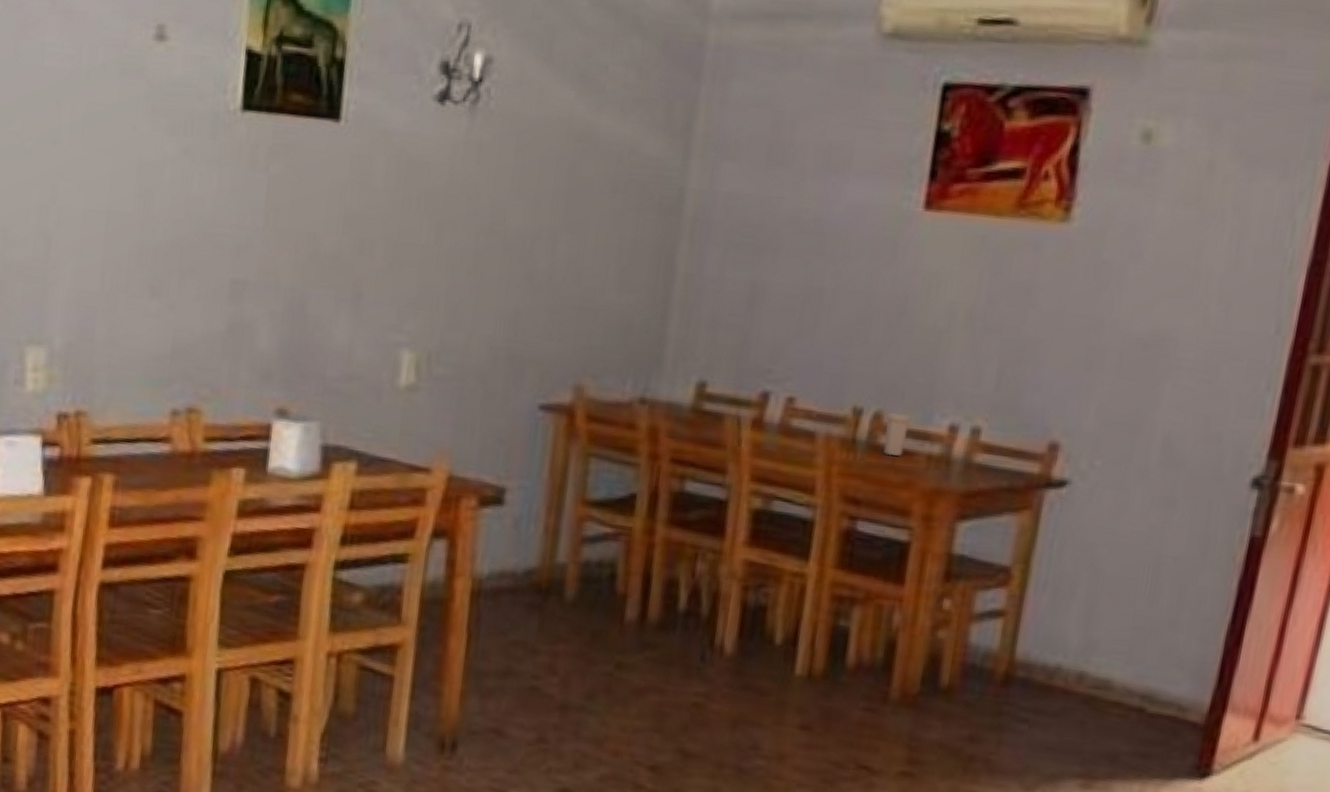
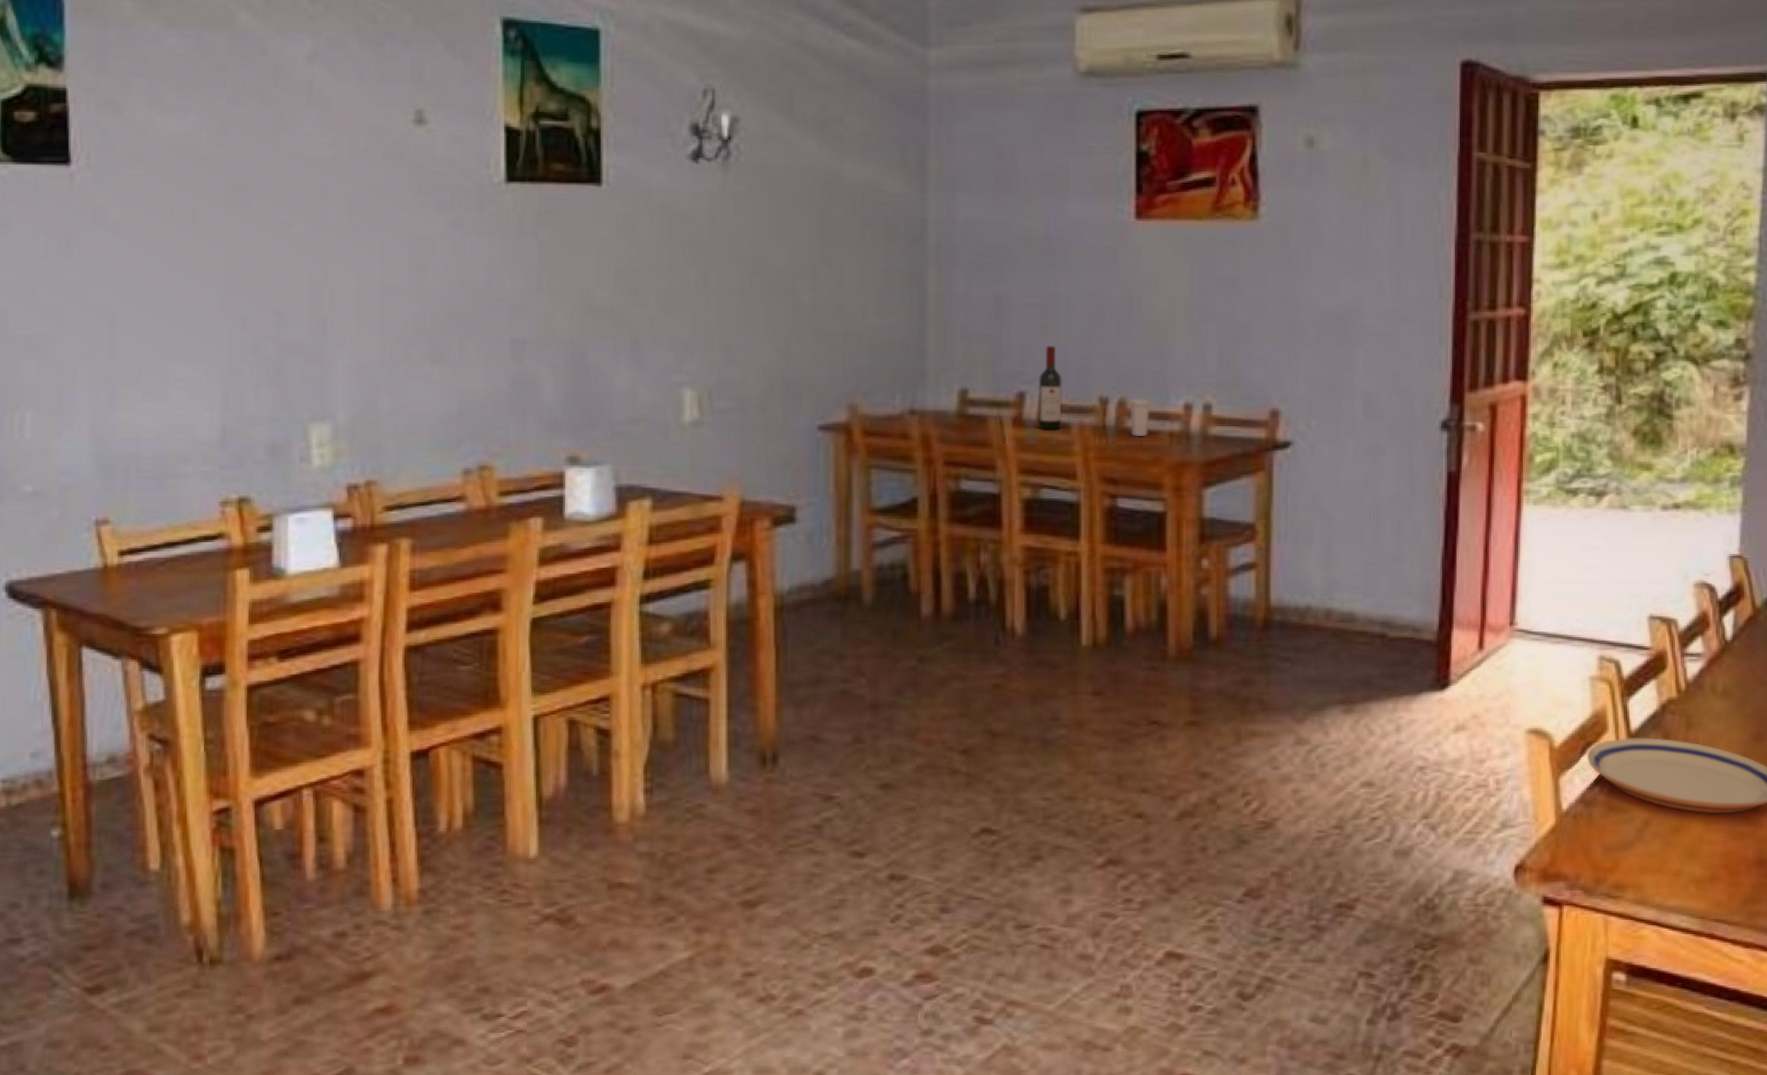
wine bottle: none [779,343,814,439] -> present [1038,345,1063,432]

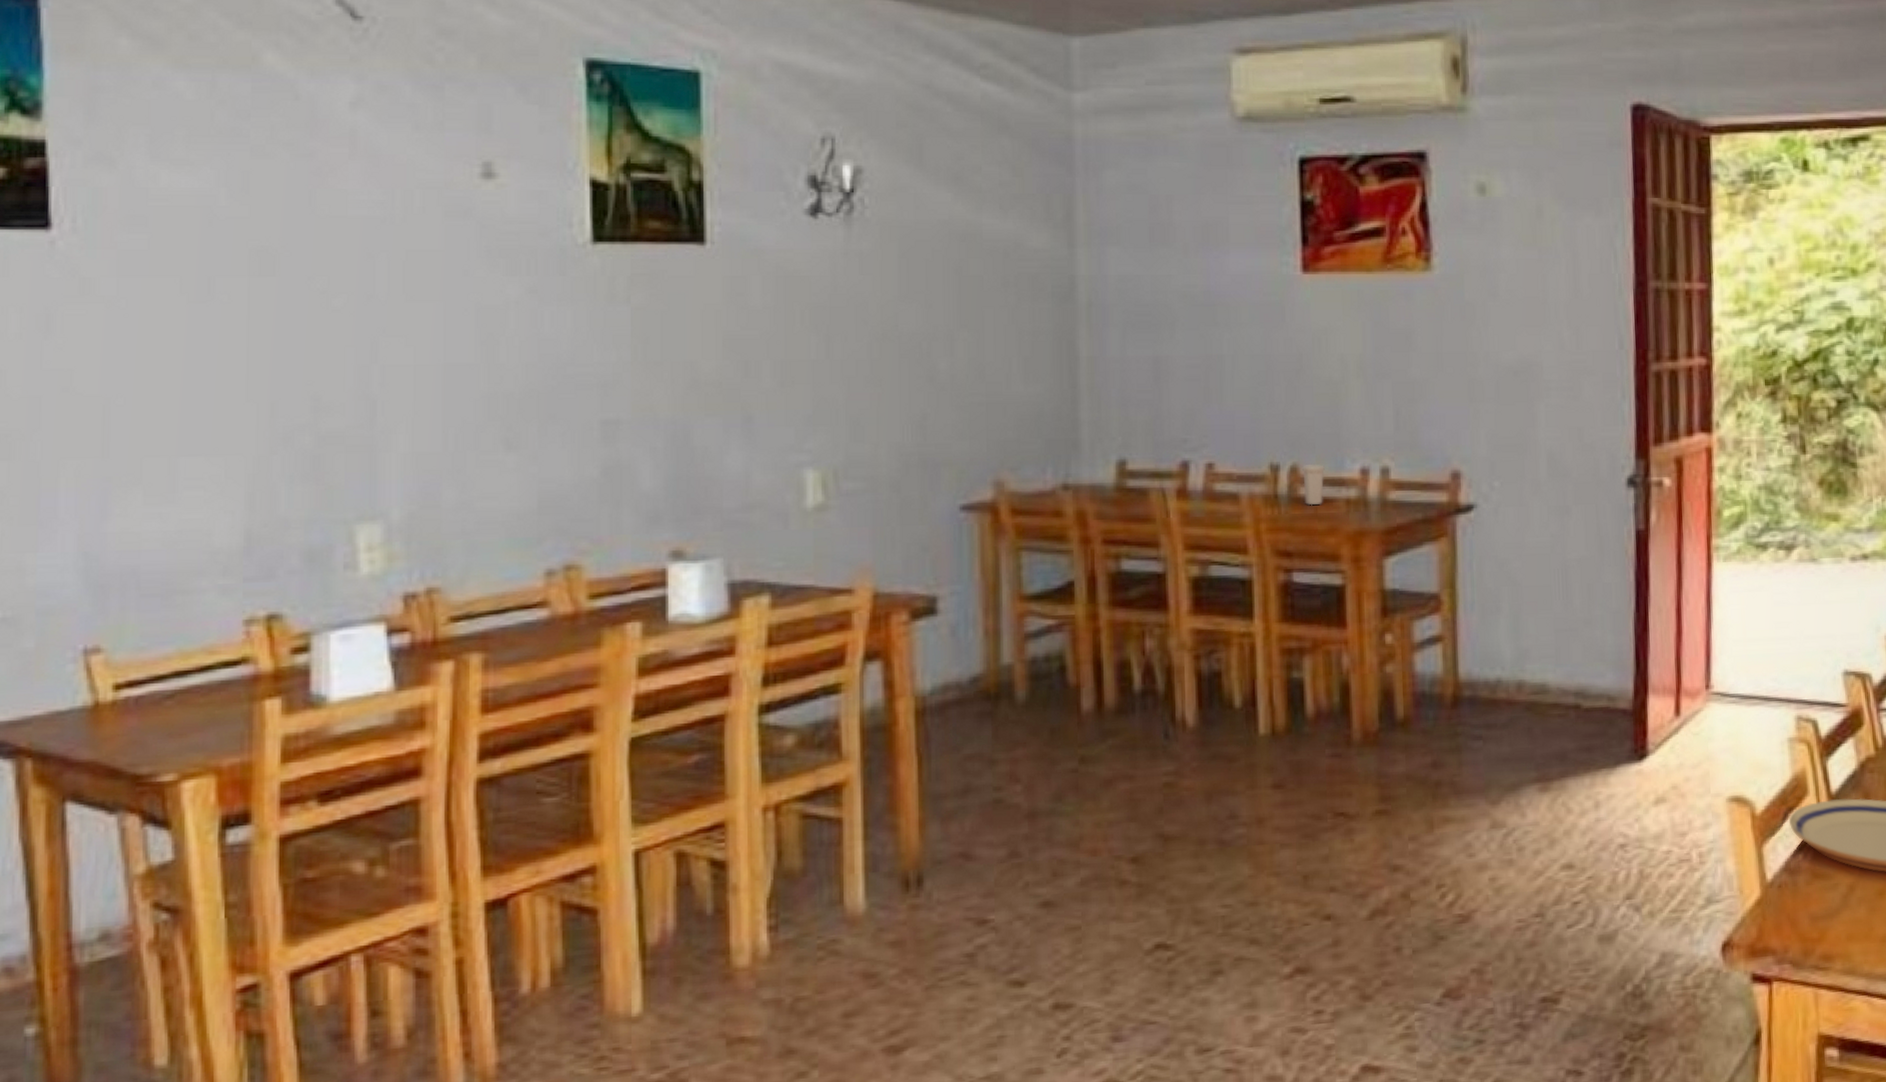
wine bottle: present [1038,345,1063,432] -> none [1204,410,1230,504]

